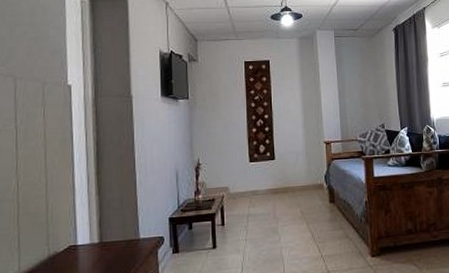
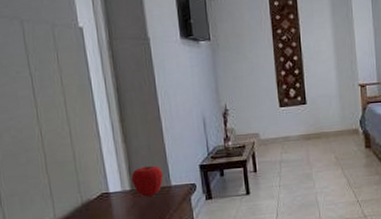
apple: none [101,218,132,250] -> present [131,165,163,197]

